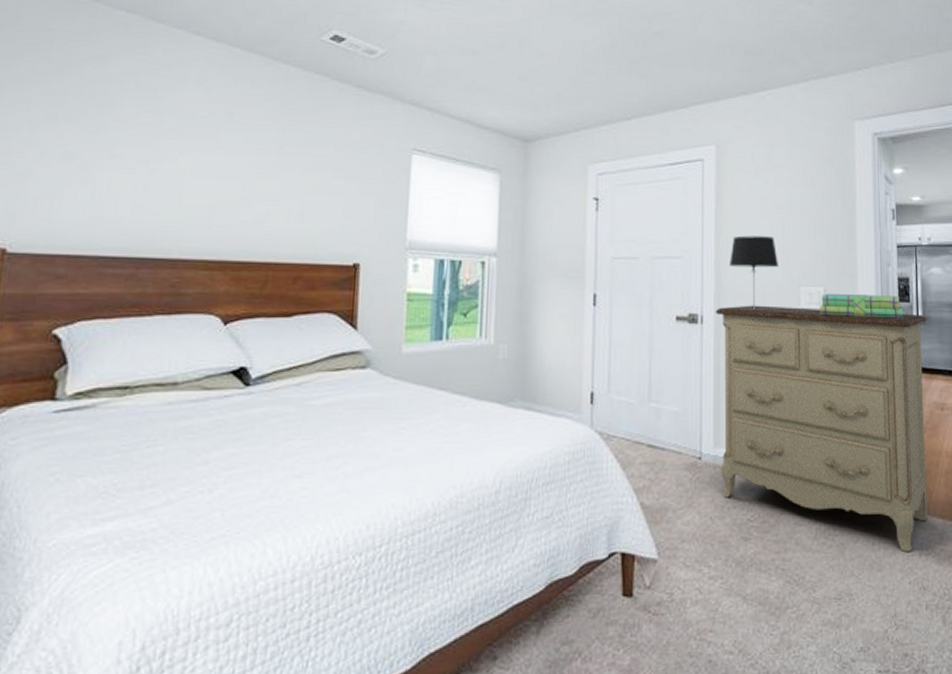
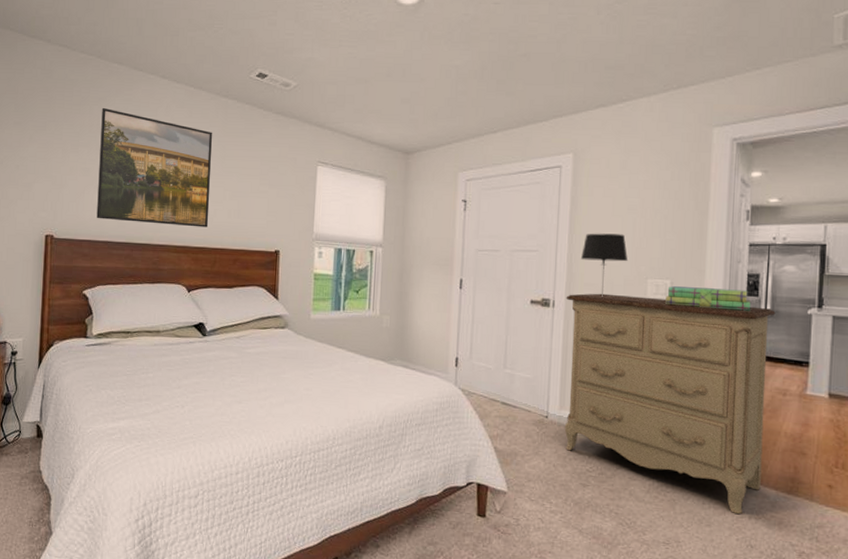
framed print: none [81,69,266,235] -> present [96,107,212,228]

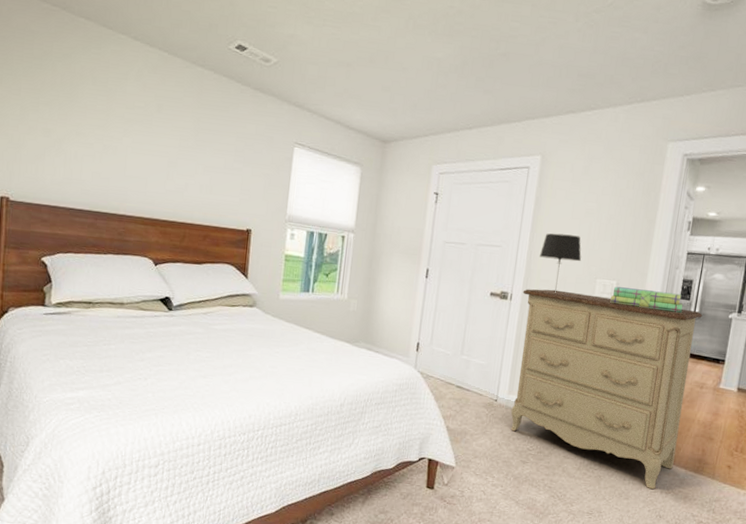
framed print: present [96,107,212,228] -> none [58,64,186,201]

